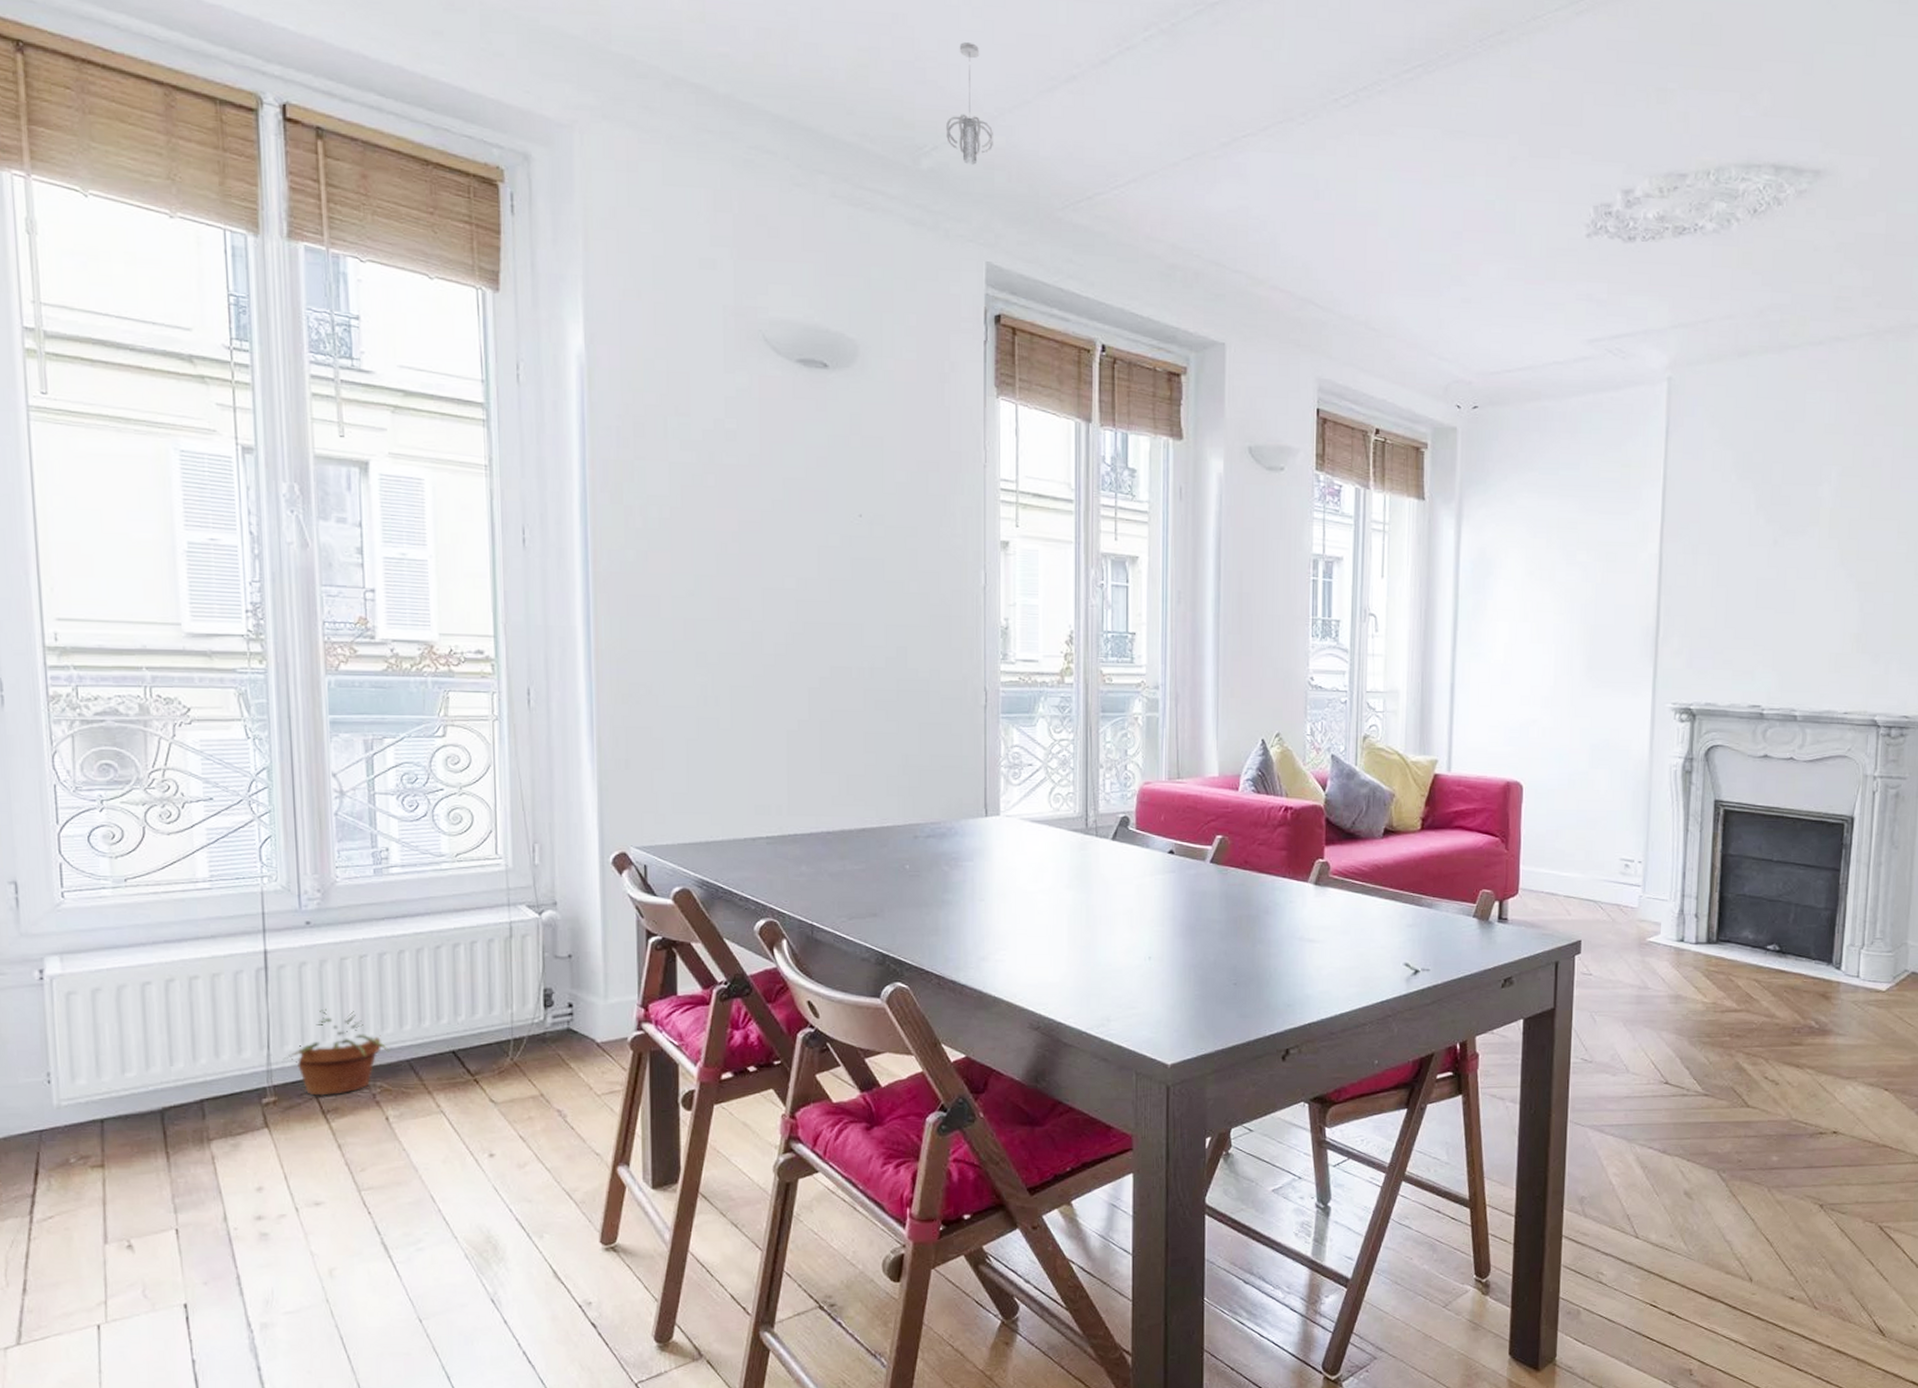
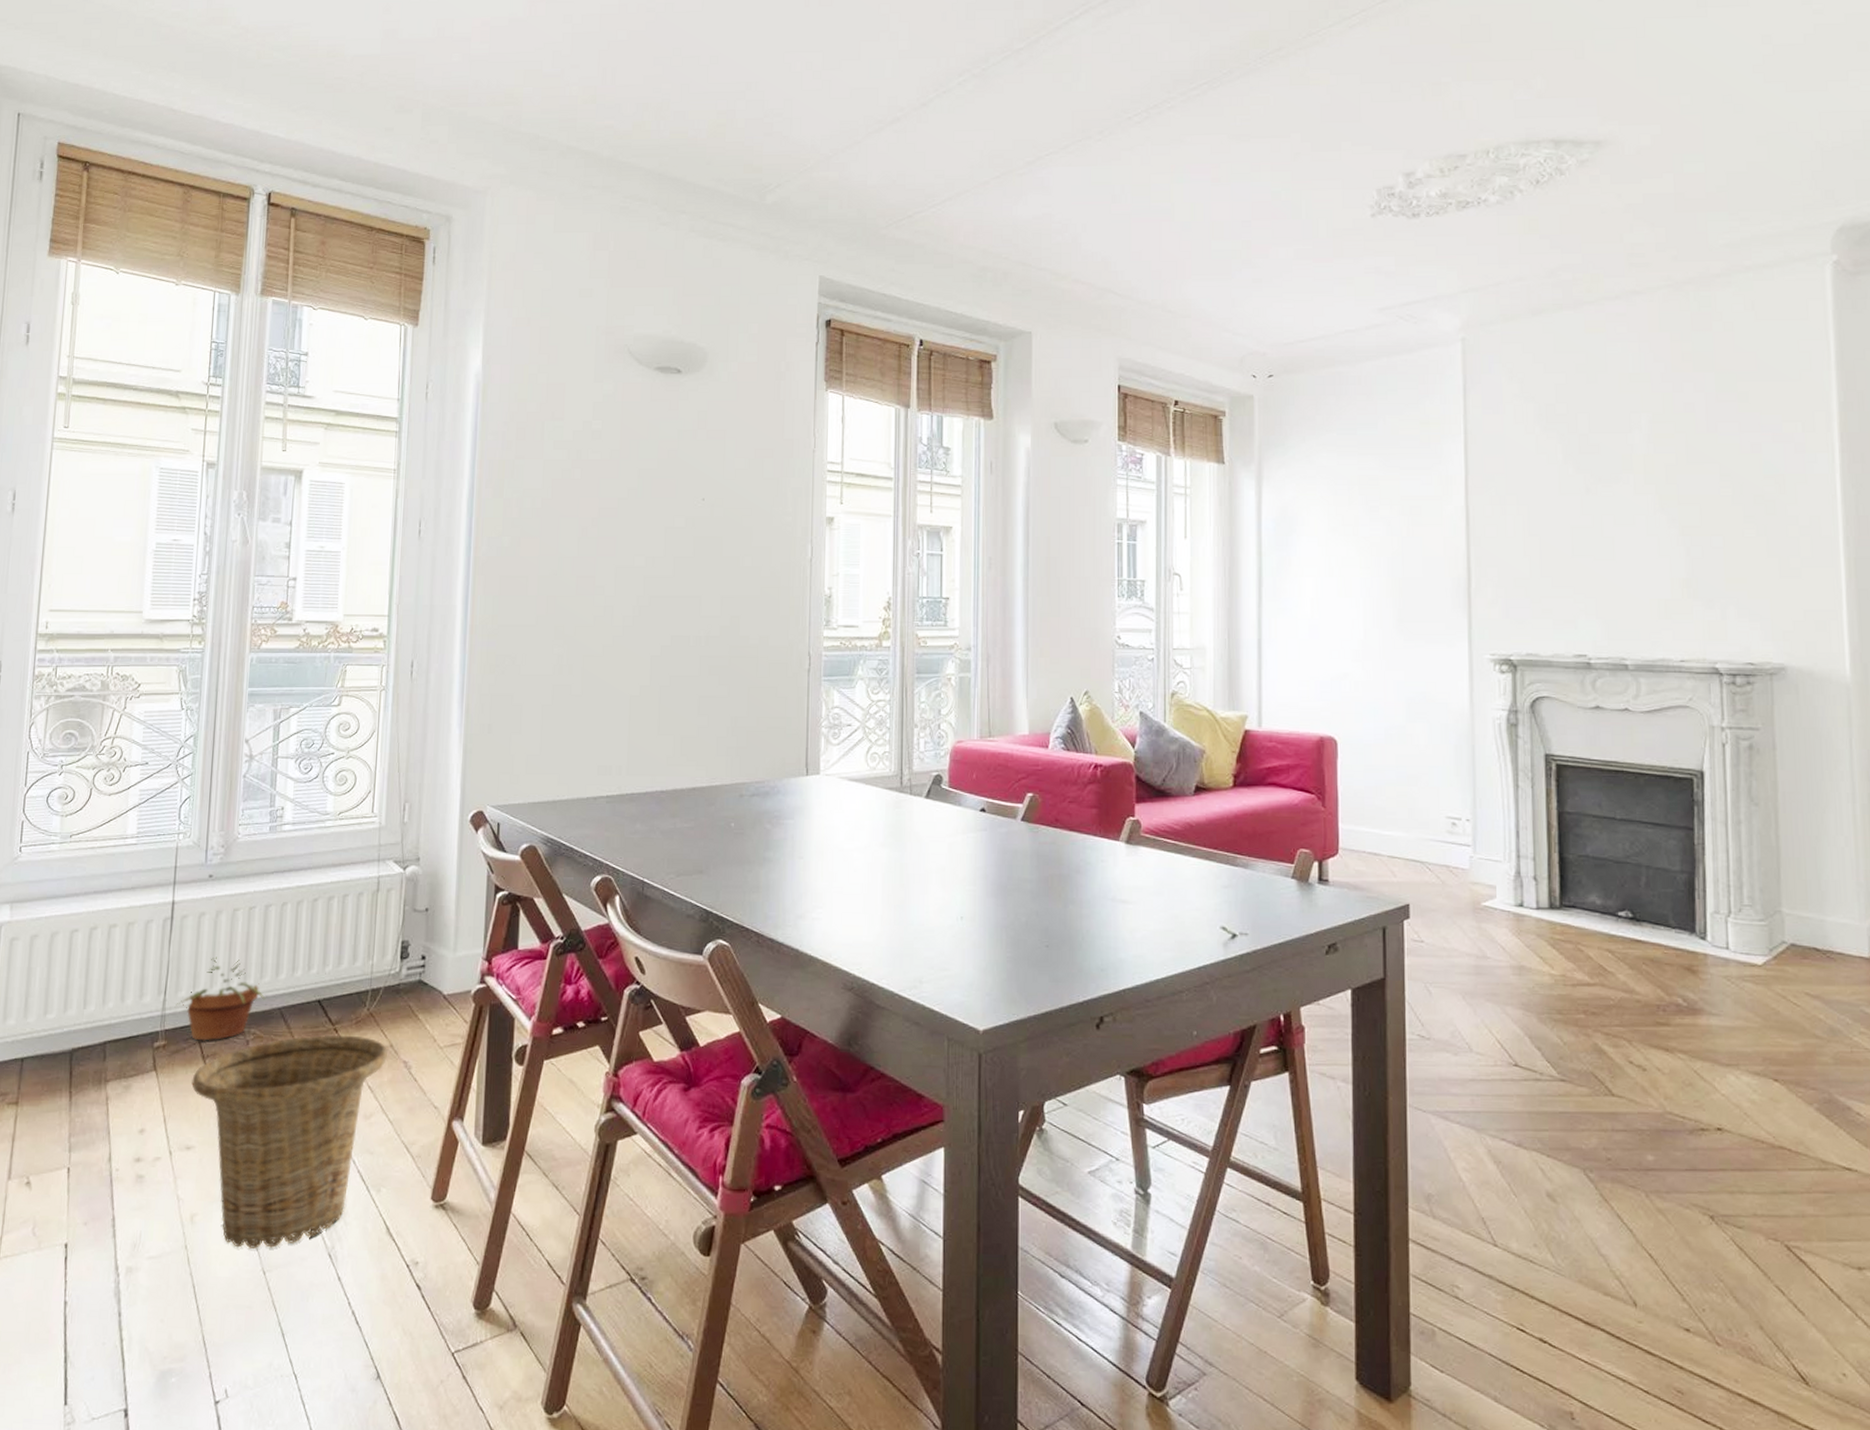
basket: none [312,1085,539,1300] -> present [191,1034,388,1250]
pendant light: present [946,42,993,165] -> none [788,99,828,197]

